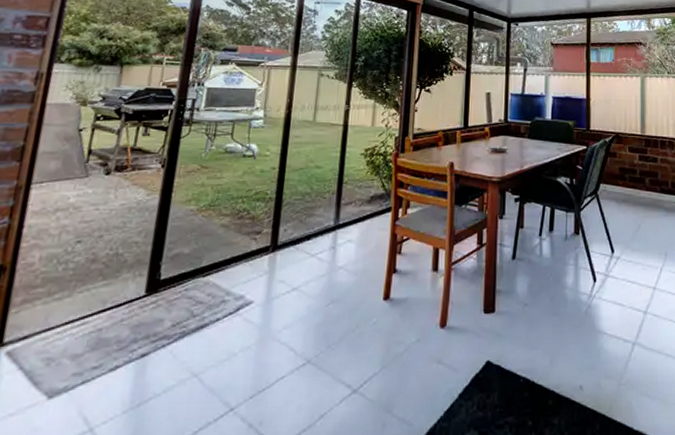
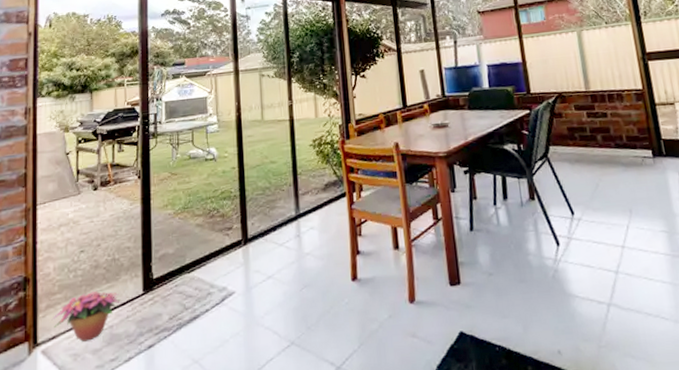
flower arrangement: none [26,287,117,344] -> present [51,290,120,342]

